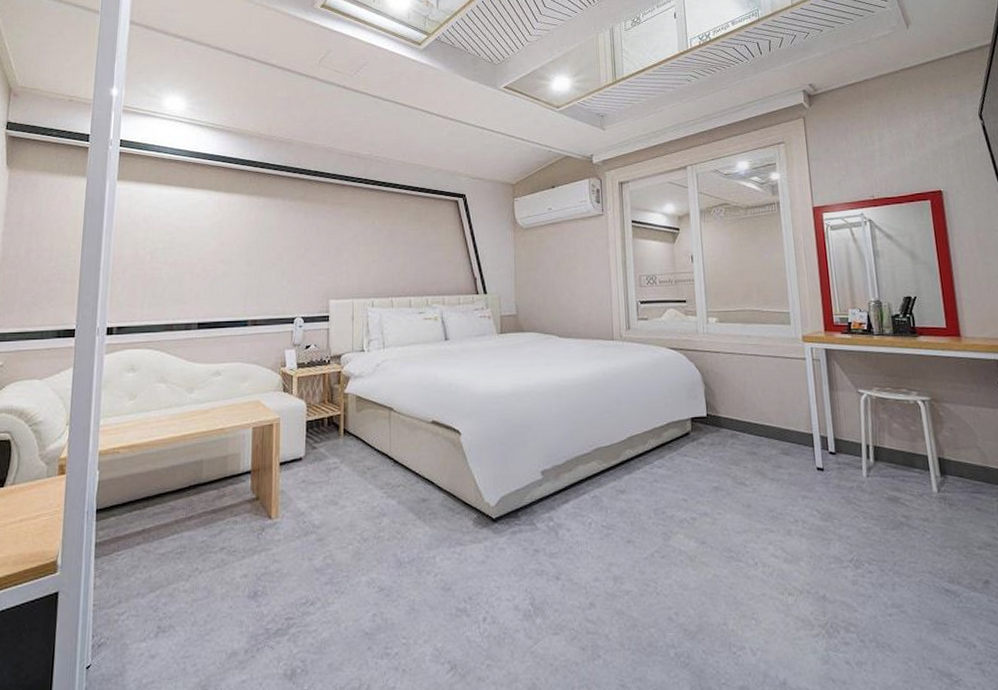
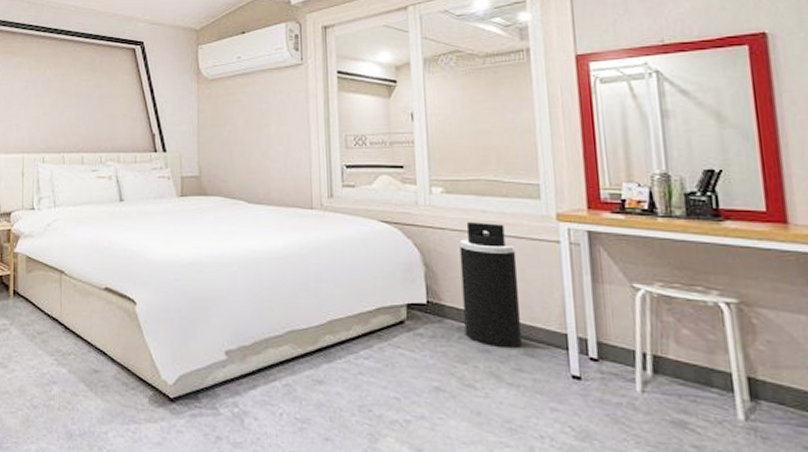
trash can: none [730,345,780,450] -> present [459,222,522,349]

